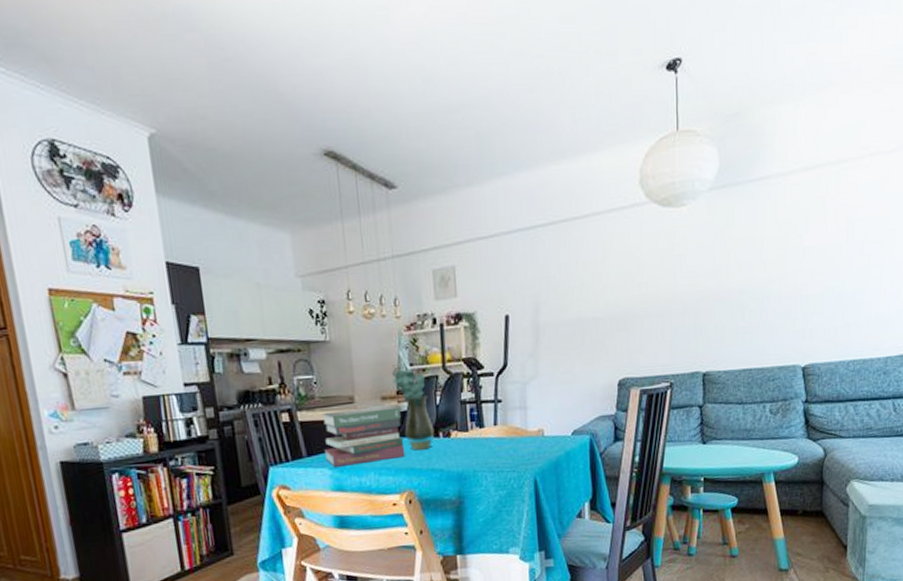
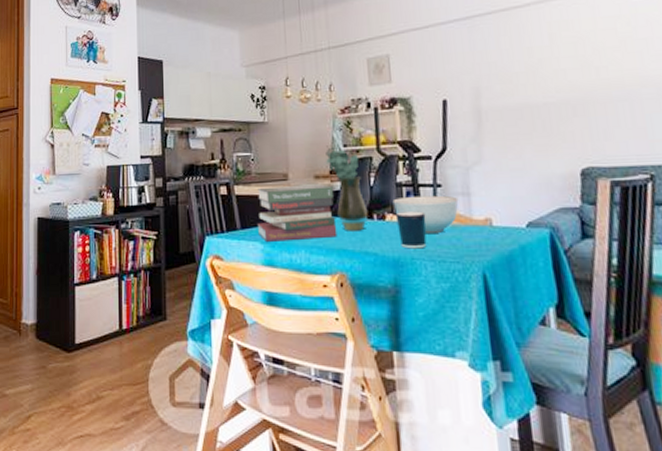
bowl: none [457,410,516,447] -> present [392,195,459,233]
mug: none [459,426,488,463] -> present [395,211,427,249]

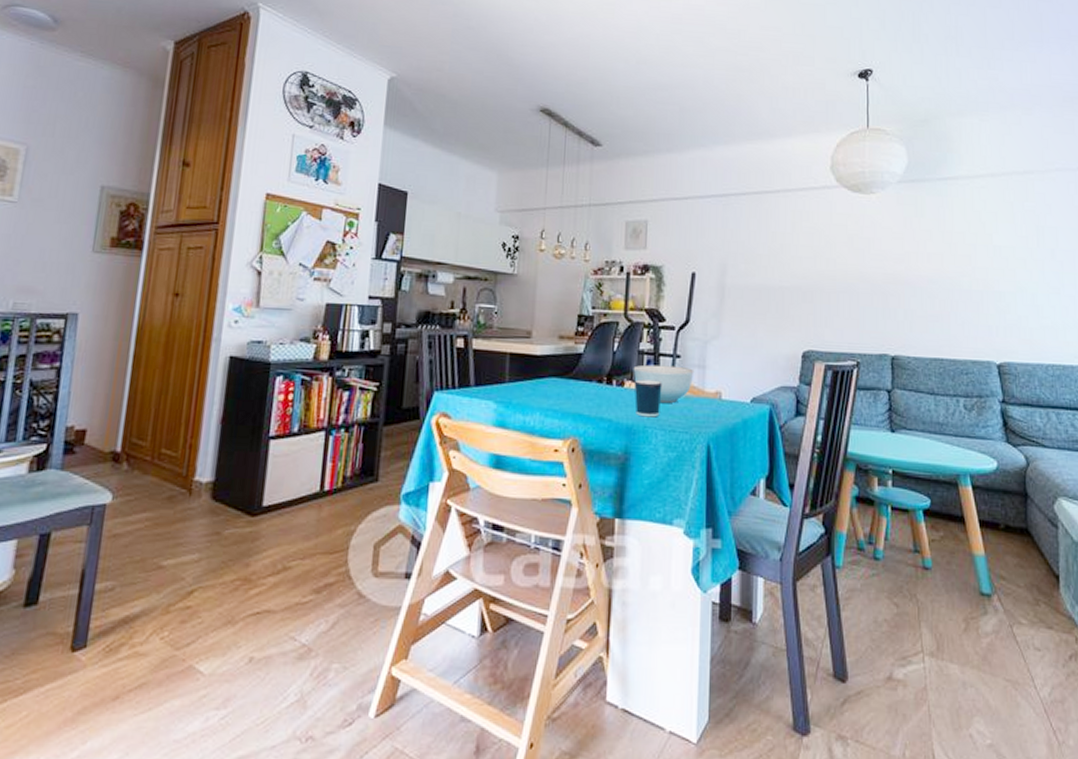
books: present [256,184,337,243] -> none [492,343,577,403]
vase: present [326,145,369,231] -> none [573,306,608,396]

